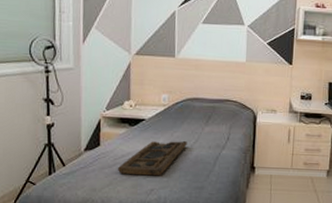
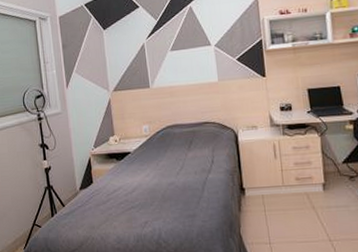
decorative tray: present [118,140,187,176] -> none [112,168,173,209]

